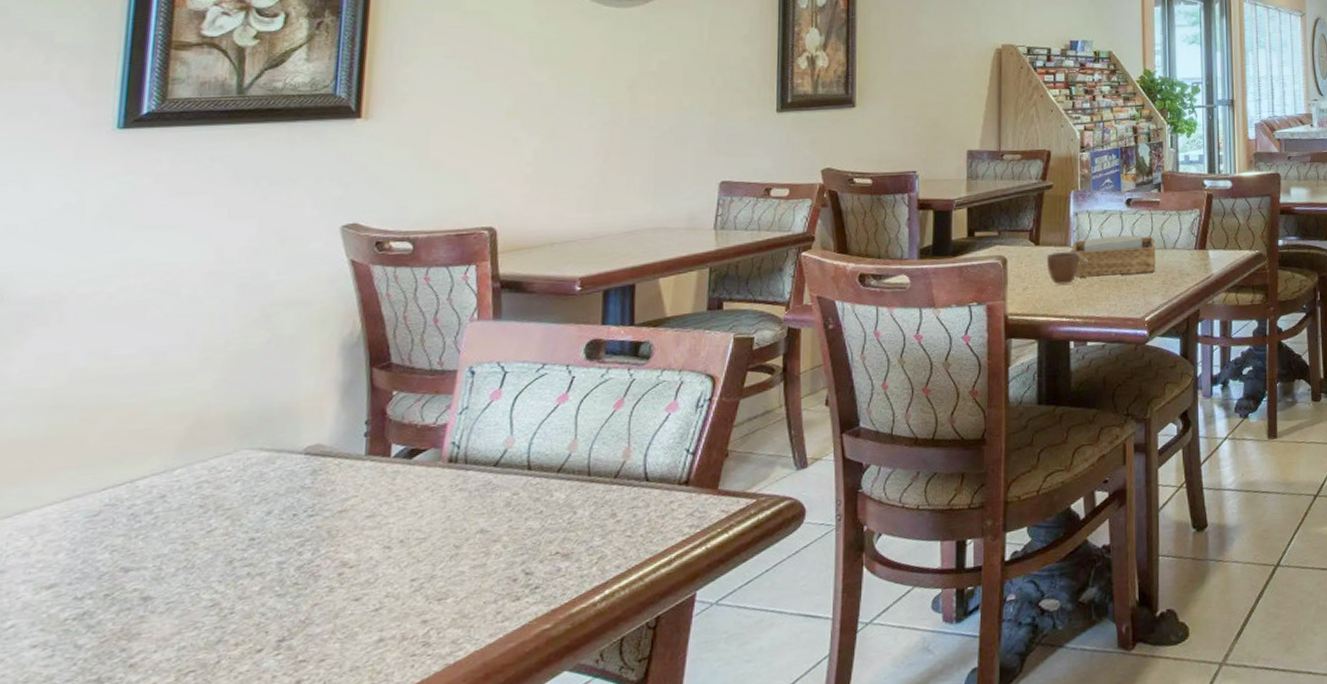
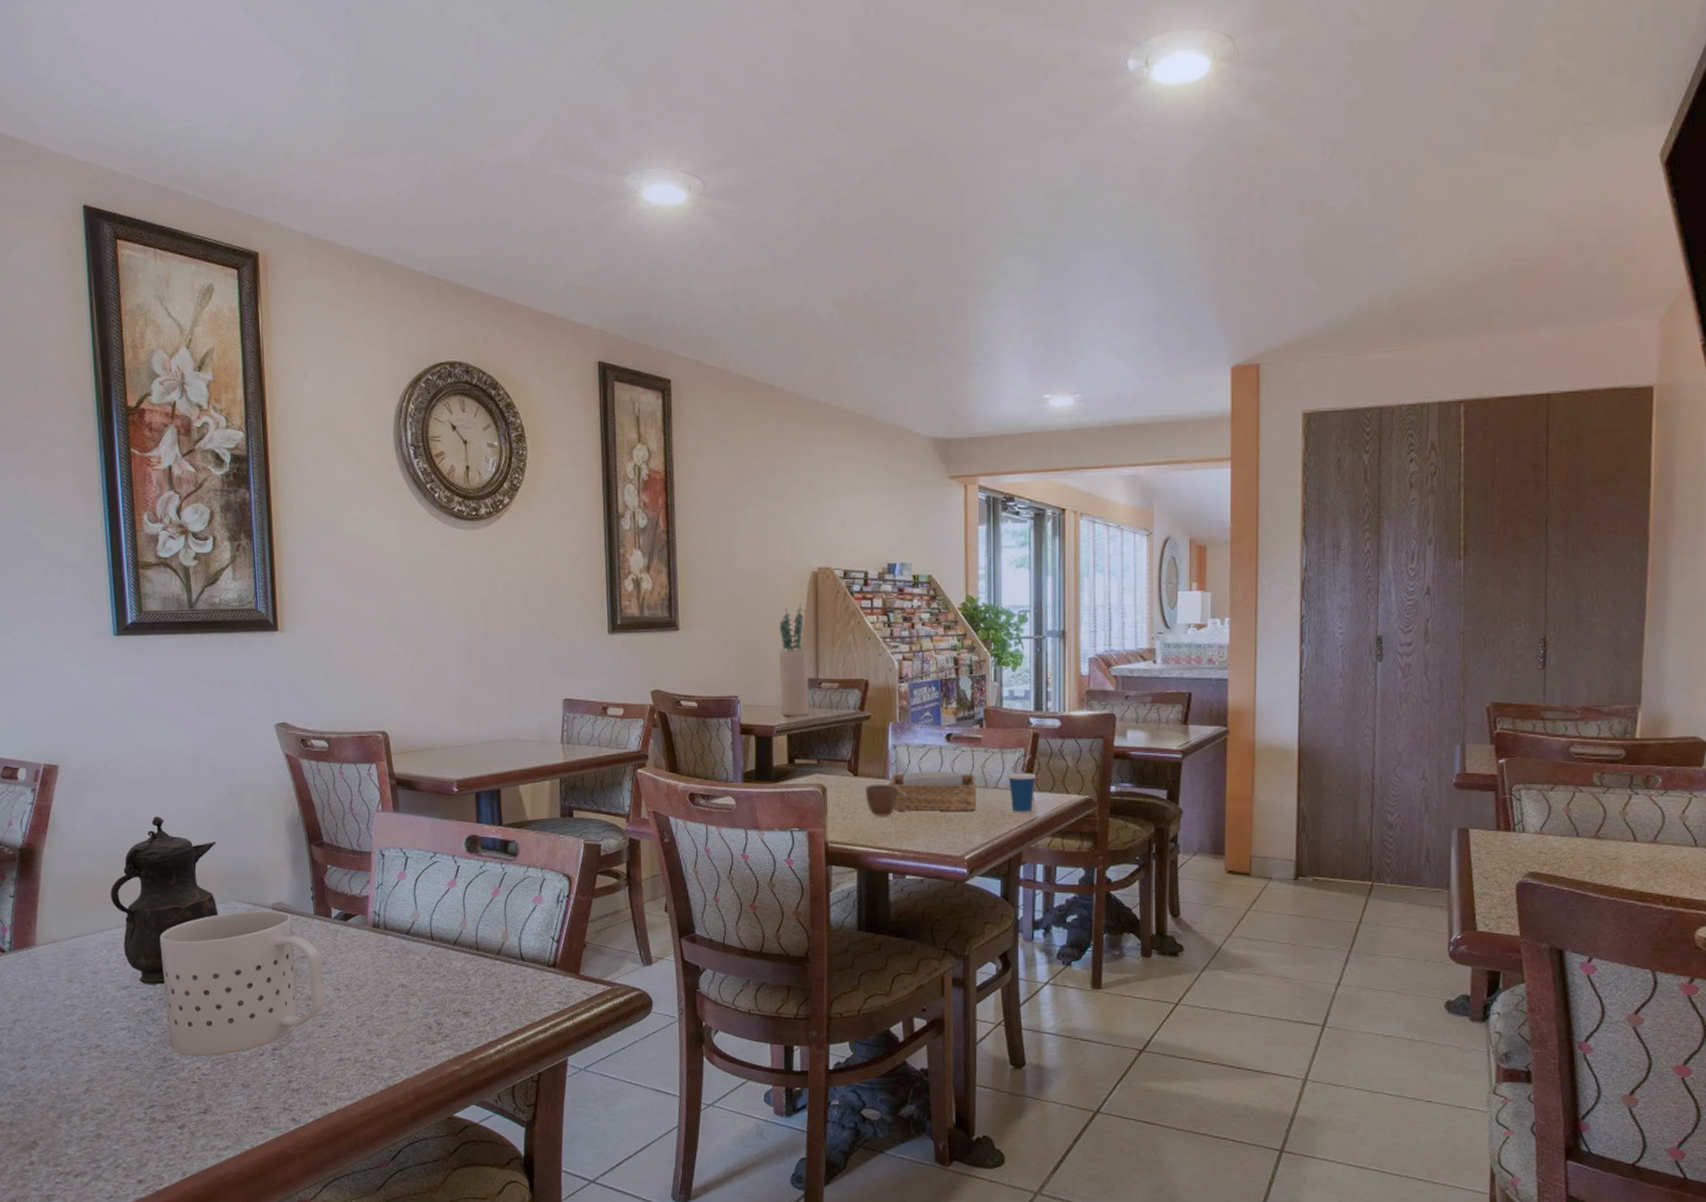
coffeepot: none [47,349,232,578] -> present [110,815,219,985]
mug: none [111,455,370,670] -> present [159,910,325,1057]
vase: none [961,79,991,190] -> present [779,604,810,717]
cup: none [1185,214,1212,272] -> present [1008,754,1037,814]

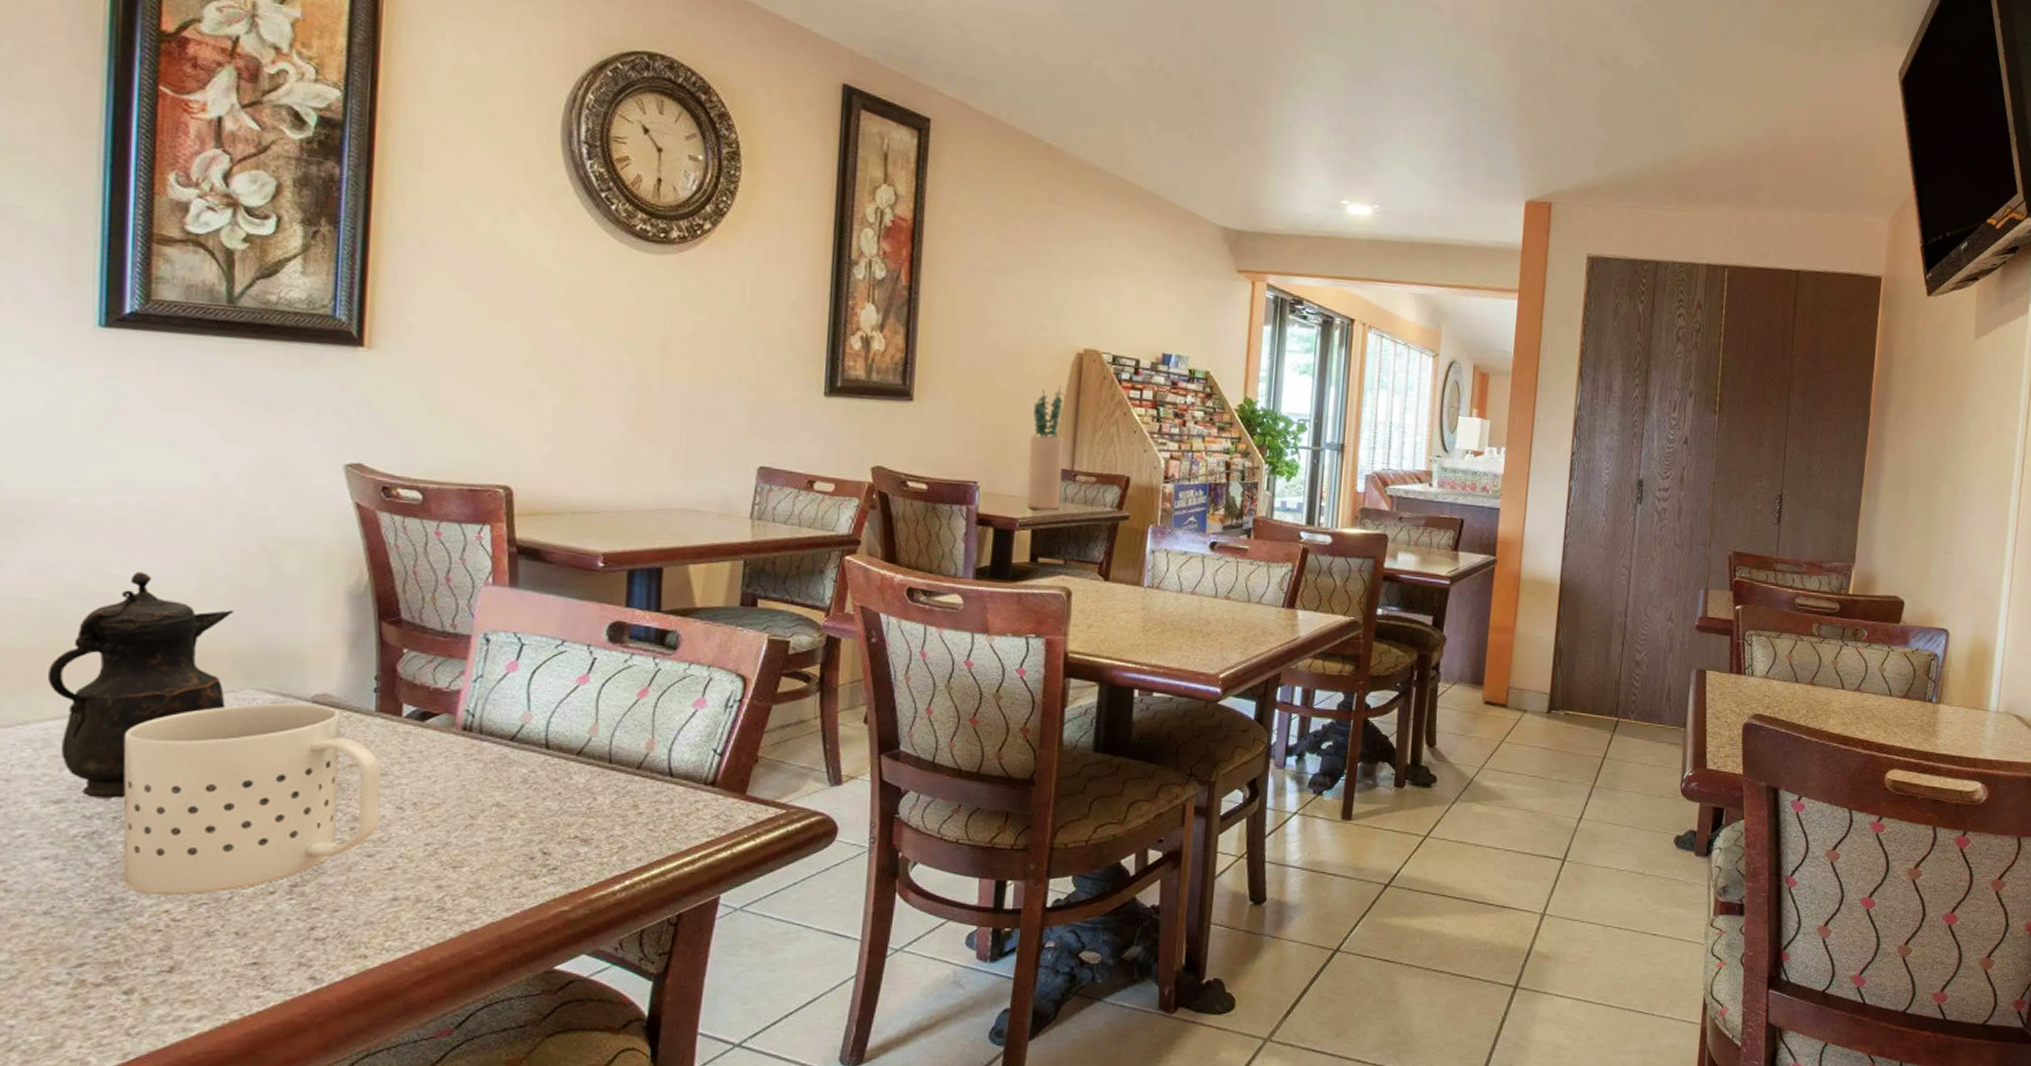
cup: present [864,783,908,817] -> none [1115,590,1163,627]
napkin holder: present [889,771,977,811] -> none [1142,580,1239,626]
cup: present [1008,754,1037,814] -> none [1272,570,1303,633]

